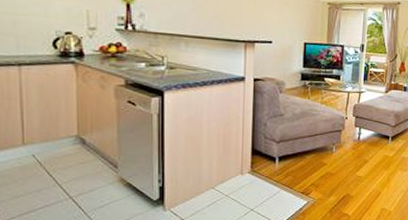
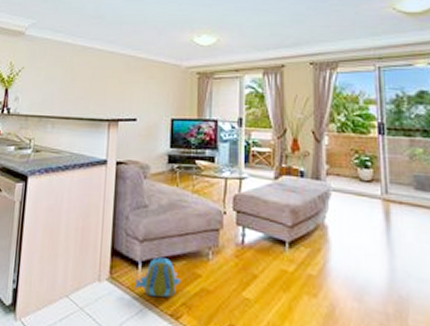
backpack: none [274,152,311,182] -> present [135,256,181,298]

